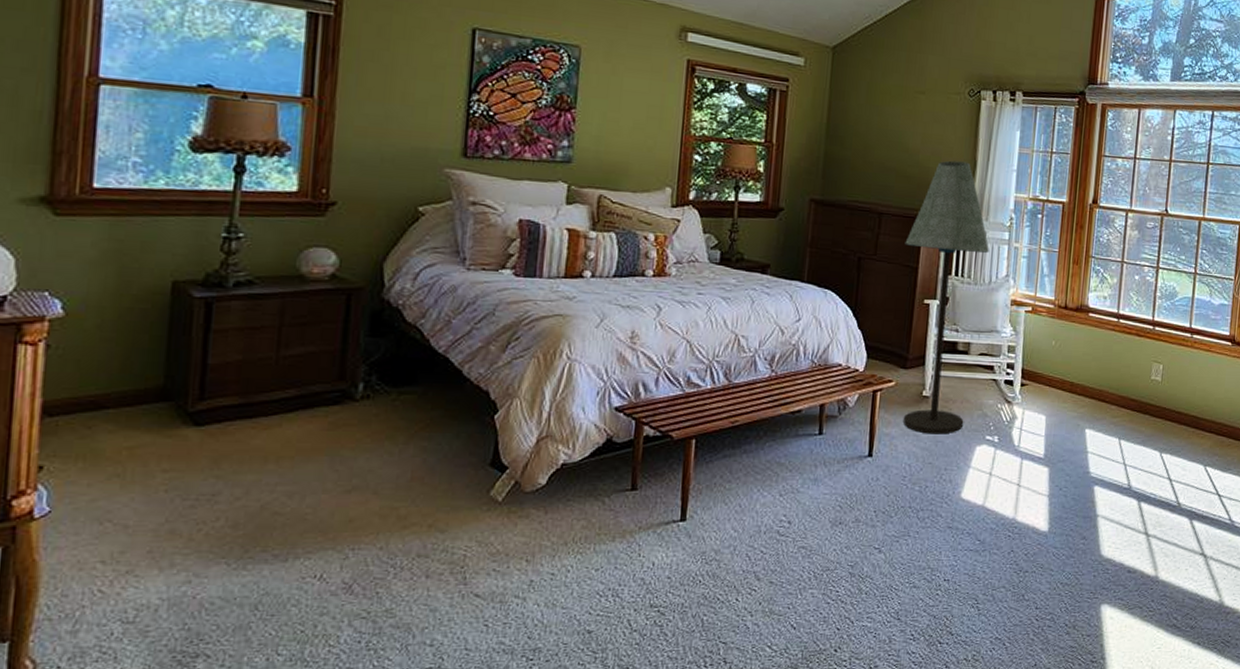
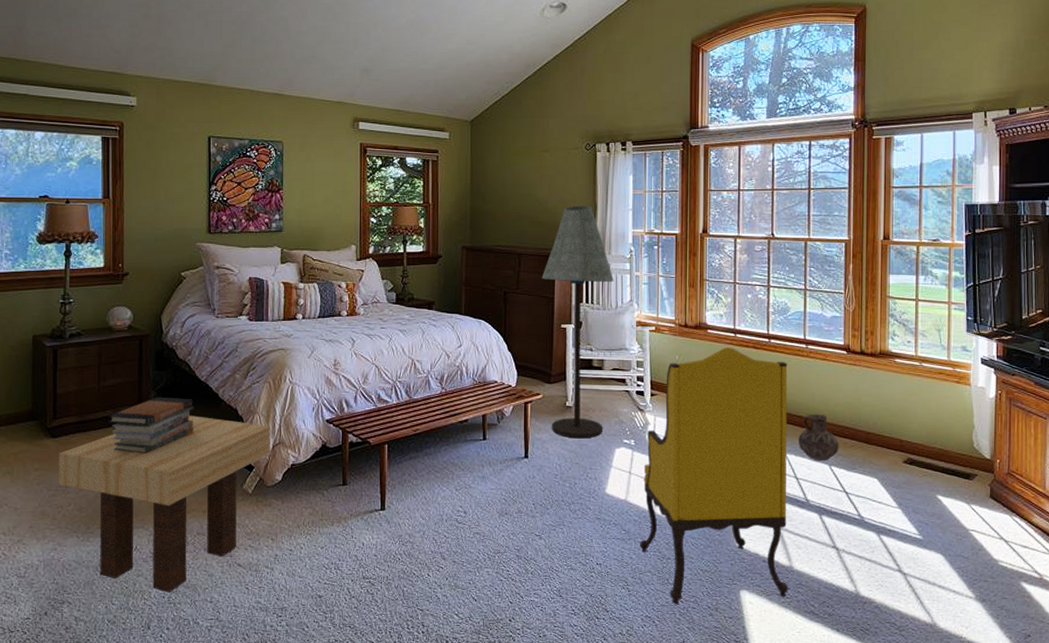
side table: none [201,398,536,635] -> present [59,415,271,592]
book stack: none [290,372,426,449] -> present [109,396,195,454]
armchair: none [994,333,1171,623] -> present [639,347,788,604]
ceramic jug: none [1175,409,1216,461] -> present [798,413,839,461]

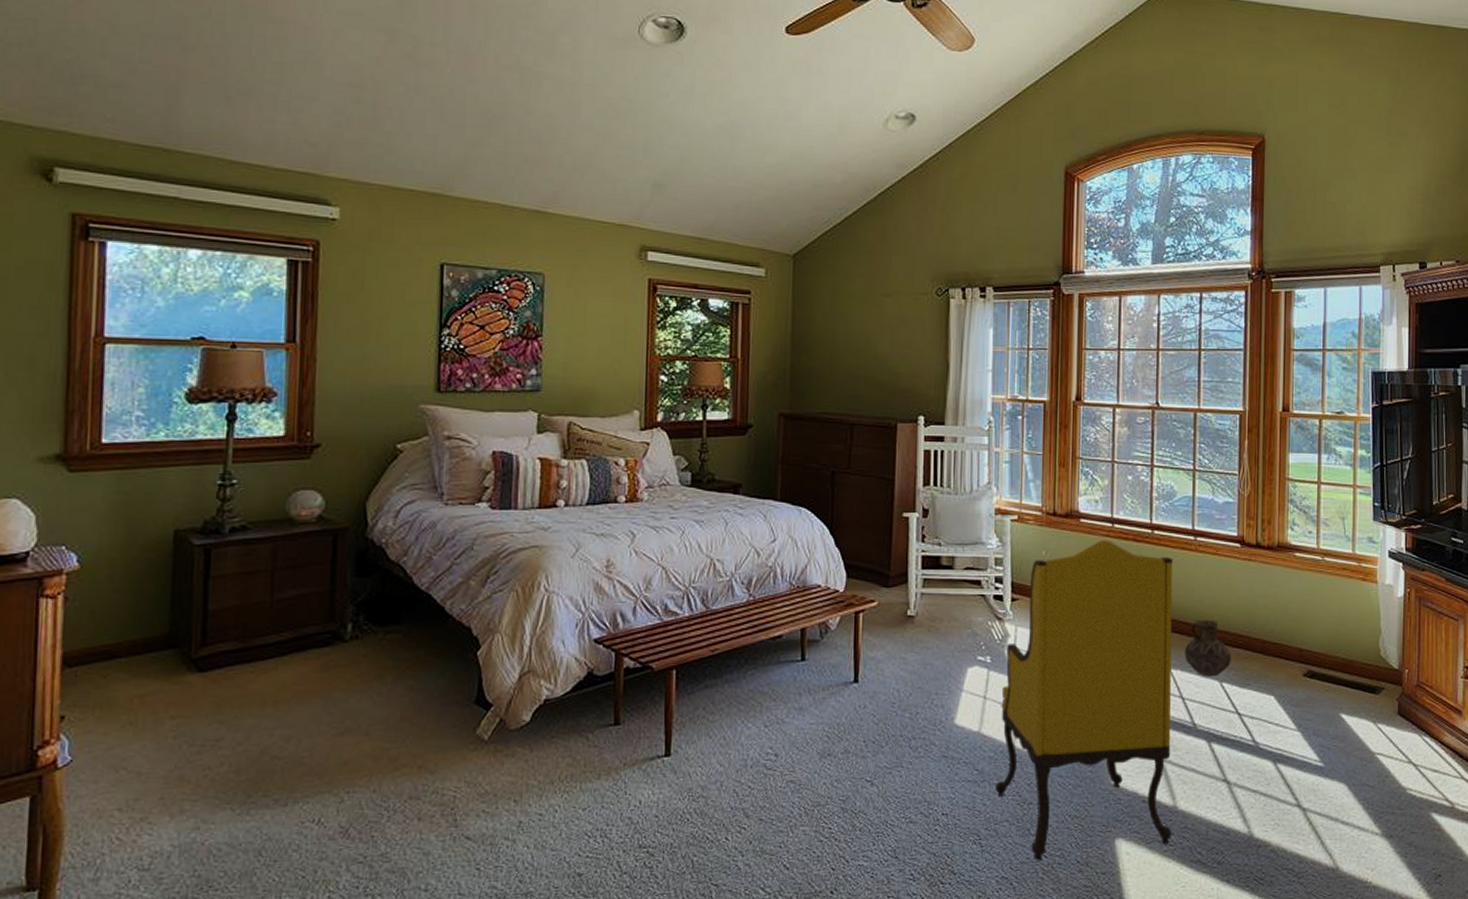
side table: present [59,415,271,592] -> none [206,637,517,880]
book stack: present [109,396,195,454] -> none [284,612,410,691]
floor lamp: present [541,205,615,439] -> none [879,364,970,656]

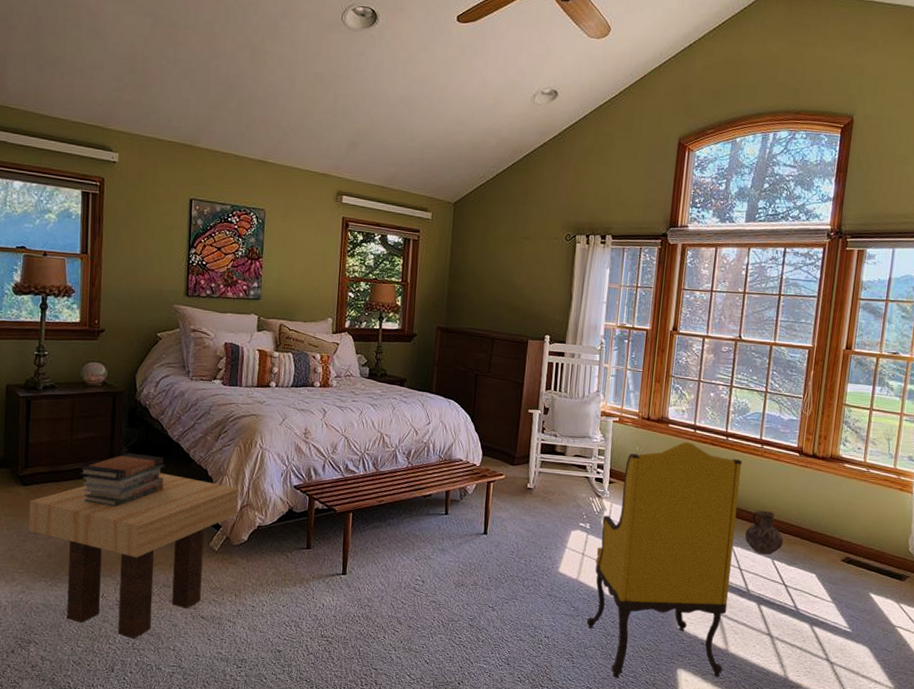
side table: none [206,637,517,880] -> present [28,473,239,638]
book stack: none [284,612,410,691] -> present [80,452,165,507]

